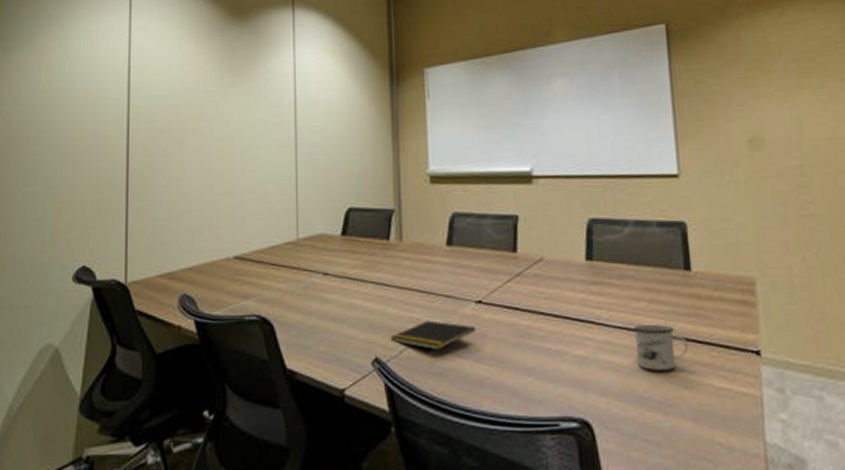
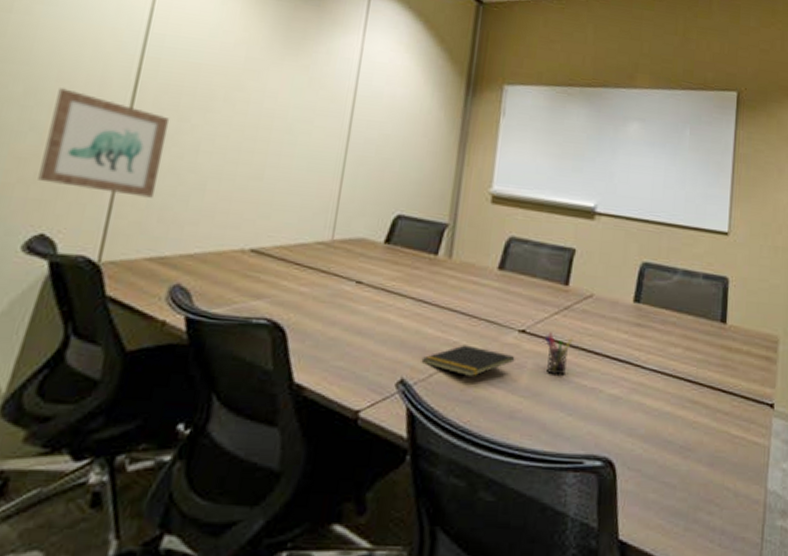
wall art: none [74,146,157,225] -> present [38,88,170,198]
pen holder: none [502,300,530,341] -> present [545,332,573,376]
mug: present [634,325,688,370] -> none [666,370,714,416]

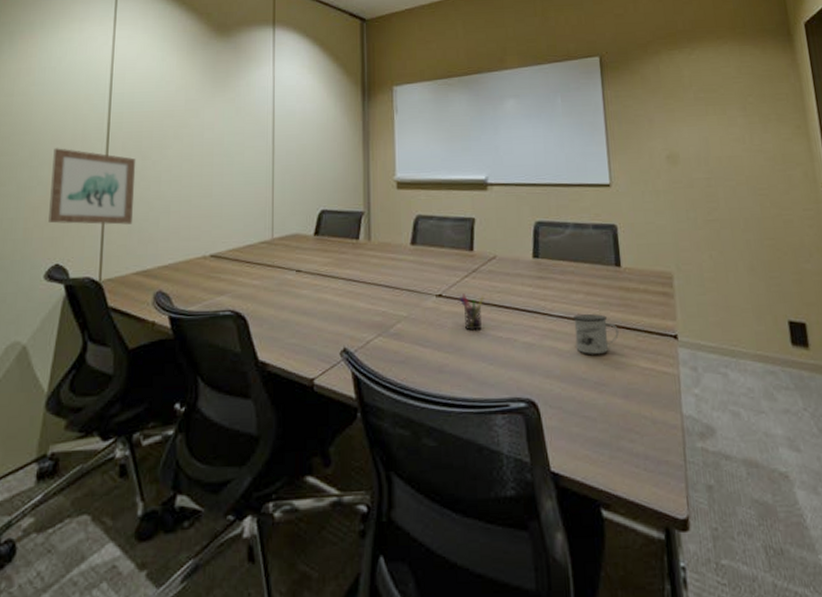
notepad: present [421,345,515,378] -> none [358,313,437,341]
mug: none [666,370,714,416] -> present [573,314,619,354]

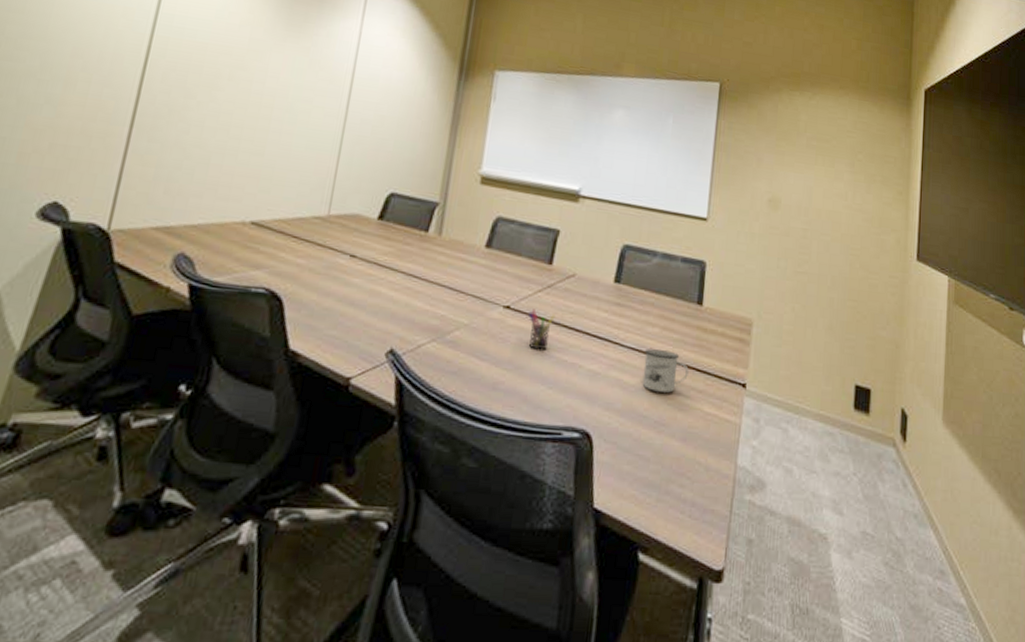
wall art: present [48,148,136,225] -> none [52,63,177,170]

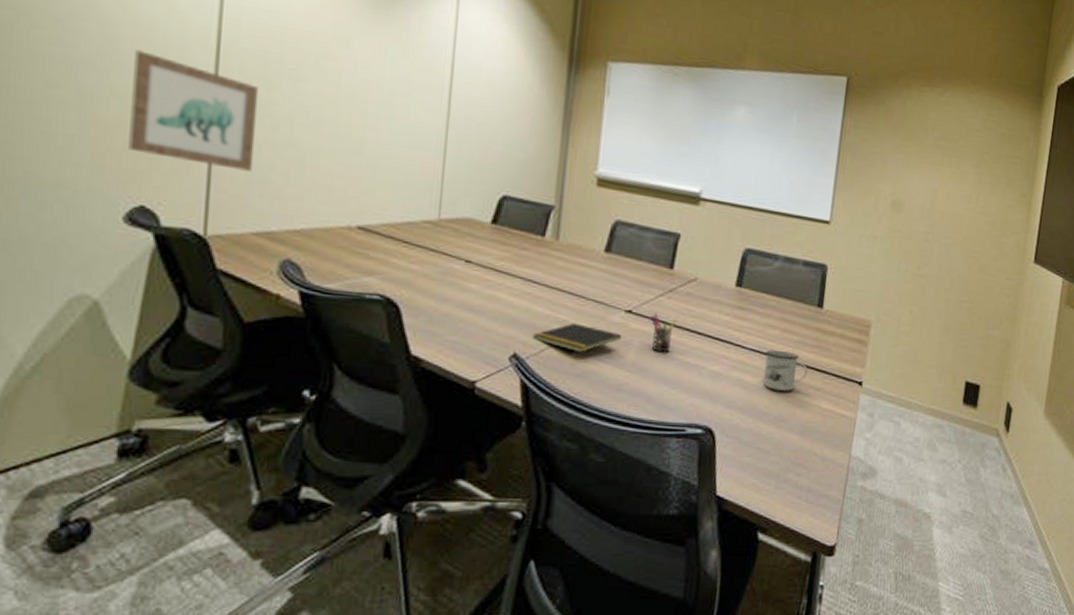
wall art: none [52,63,177,170] -> present [128,50,260,172]
notepad: none [410,318,500,350] -> present [532,323,622,353]

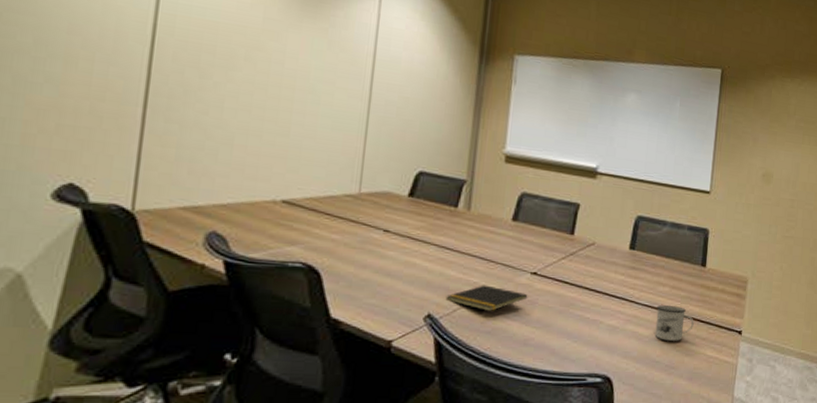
wall art: present [128,50,260,172] -> none [60,40,192,151]
pen holder: present [651,313,678,353] -> none [554,274,578,310]

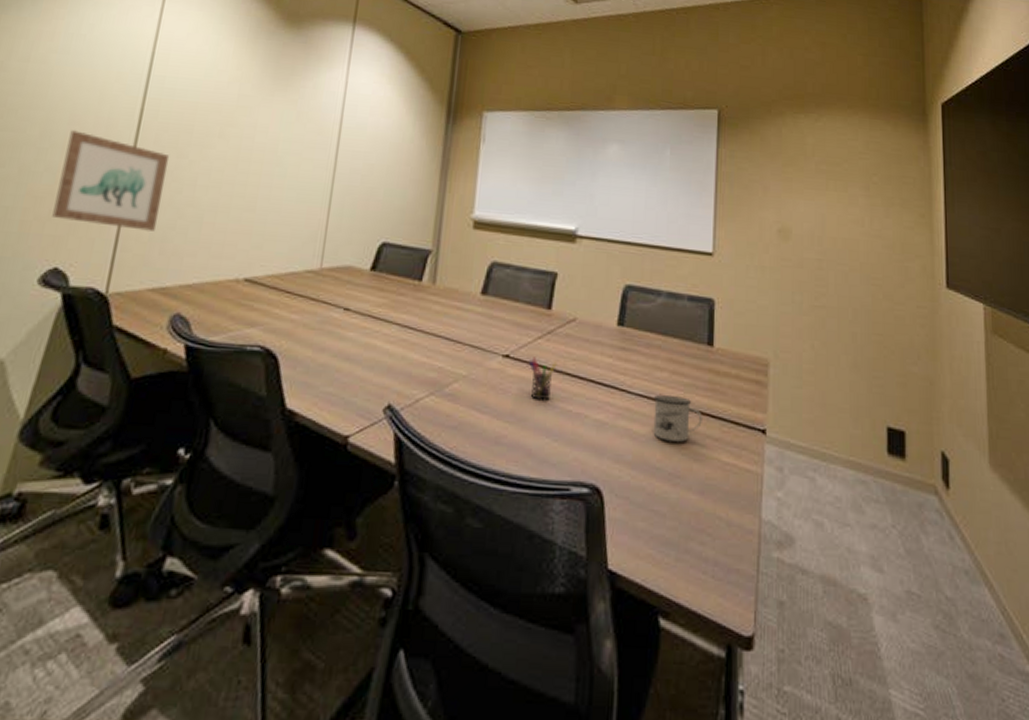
wall art: none [60,40,192,151] -> present [52,130,170,231]
notepad: present [446,285,528,312] -> none [408,370,500,403]
pen holder: none [554,274,578,310] -> present [529,357,557,401]

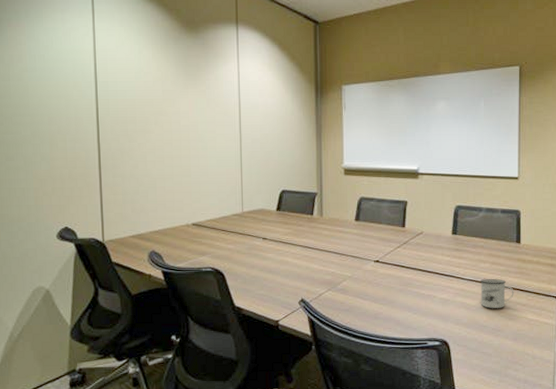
wall art: present [52,130,170,231] -> none [52,129,125,196]
pen holder: present [529,357,557,401] -> none [393,260,412,289]

